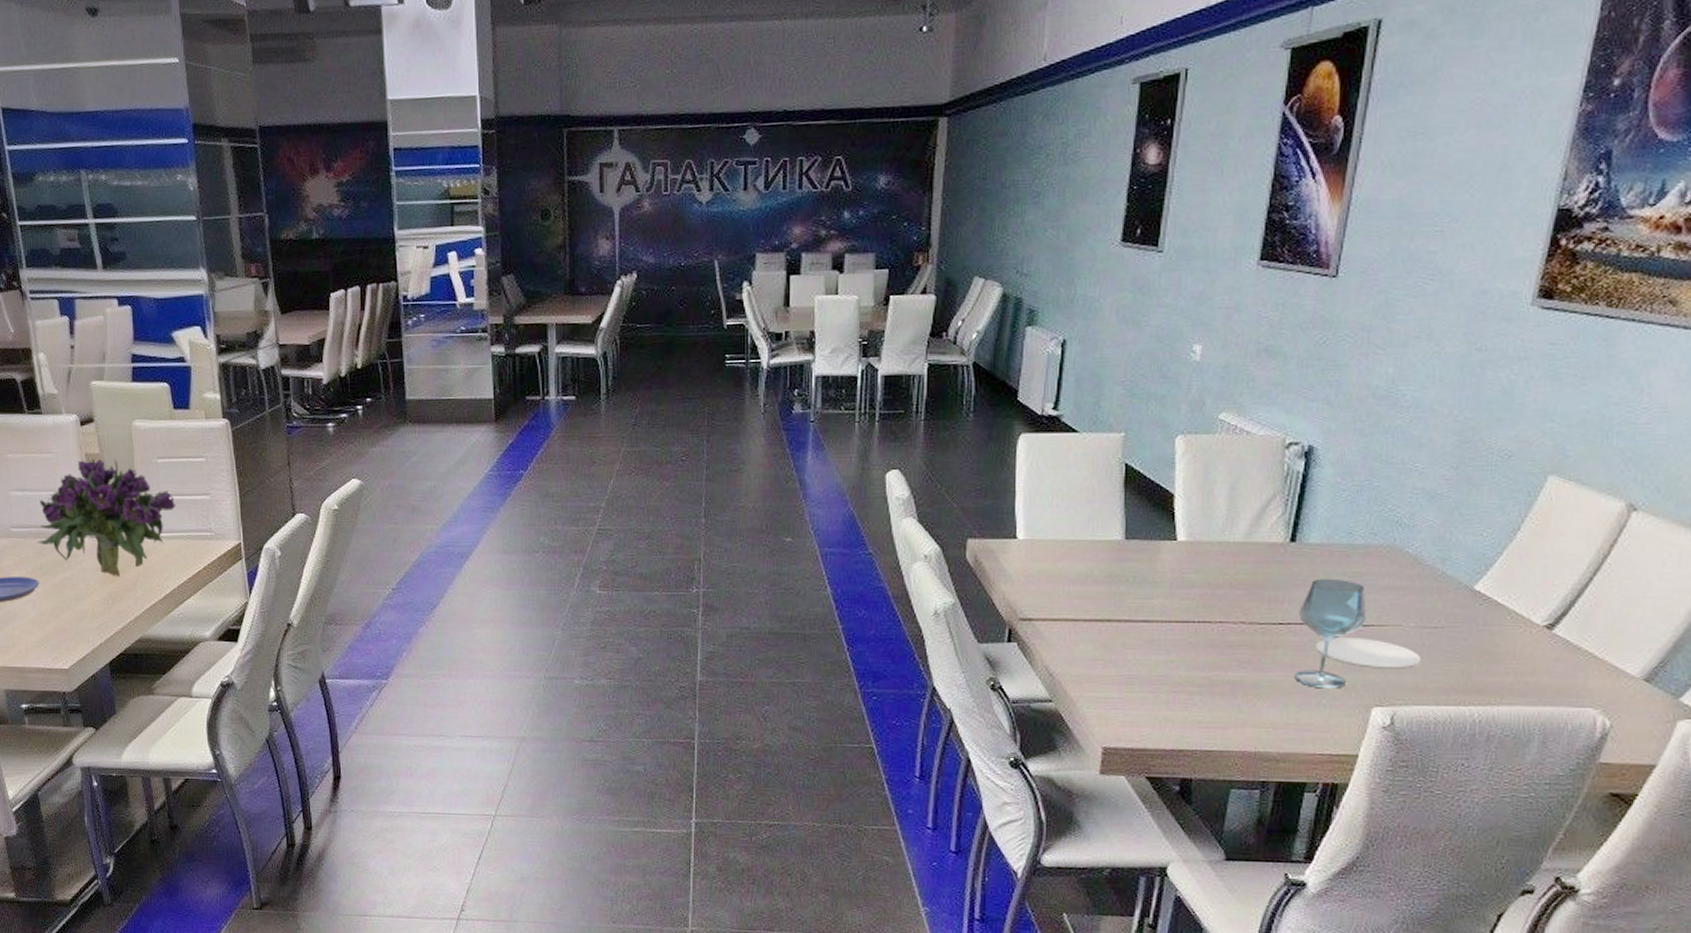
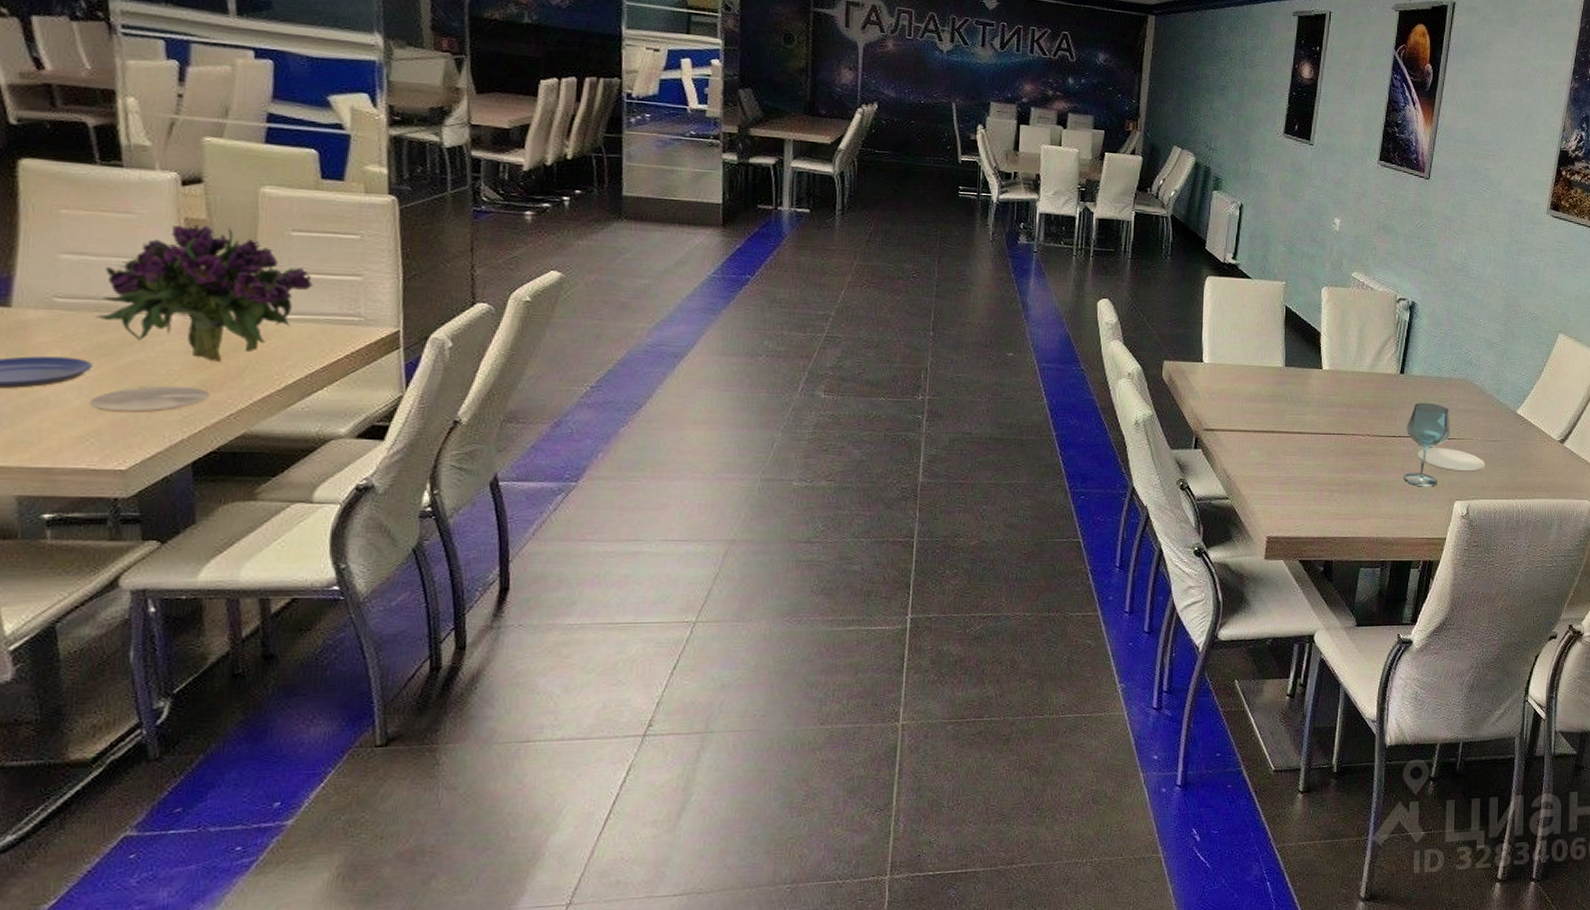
plate: none [40,598,116,622] -> present [89,385,210,414]

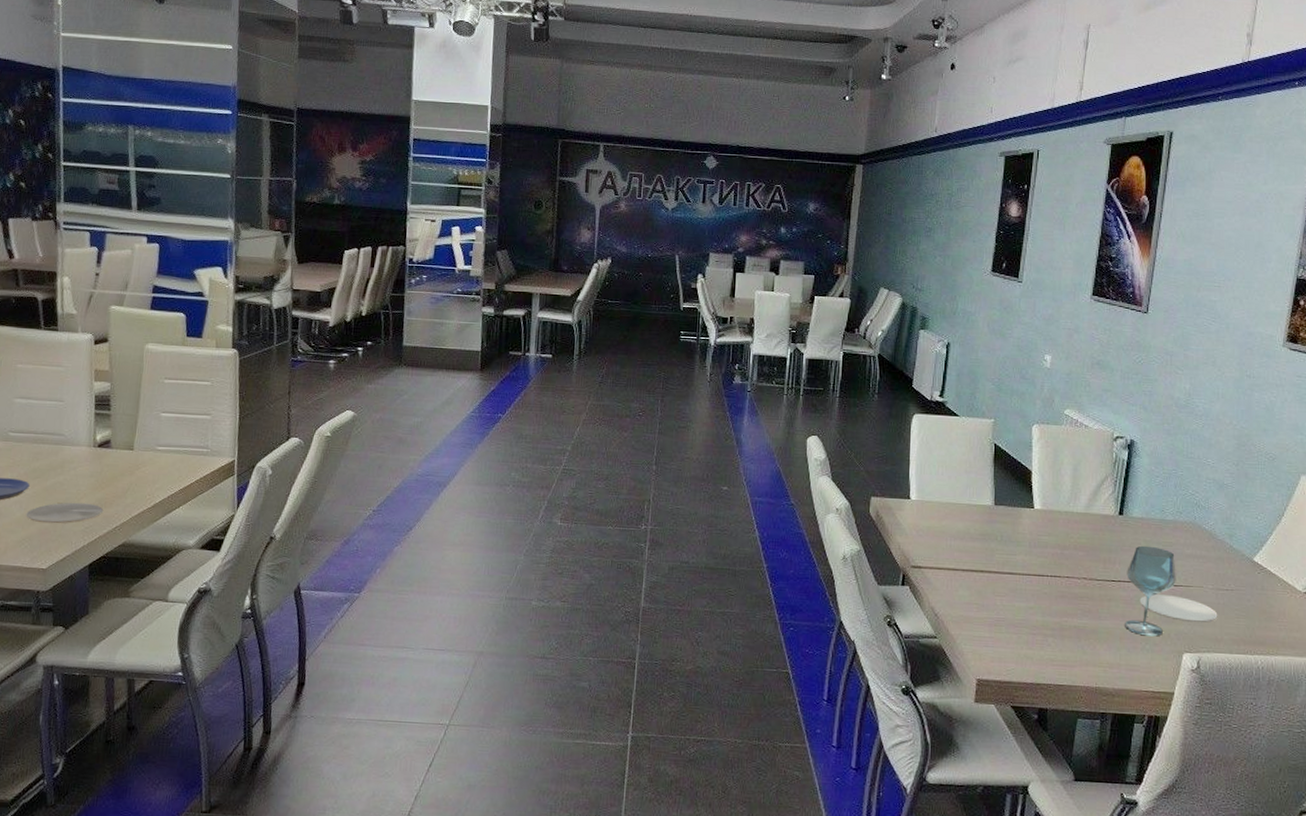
bouquet: present [96,224,314,362] -> none [34,374,177,484]

